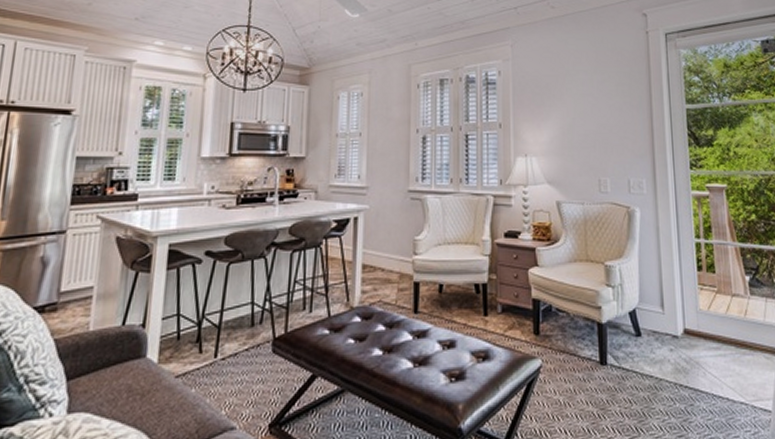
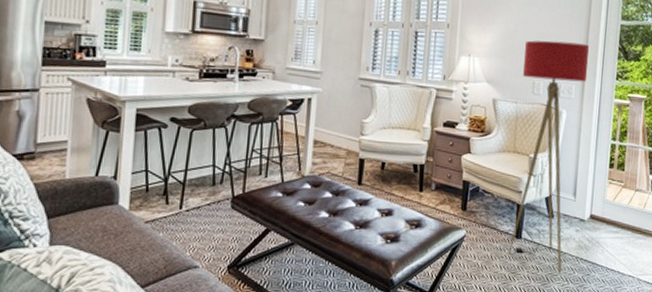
floor lamp: none [586,132,660,406] -> present [508,40,590,273]

